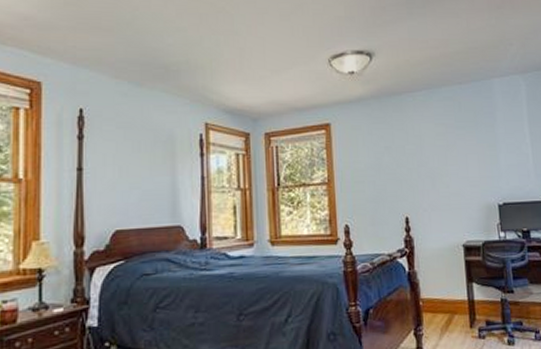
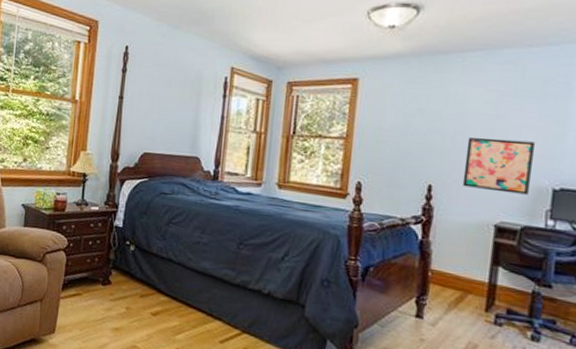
wall art: none [429,165,482,214] -> present [462,137,536,195]

